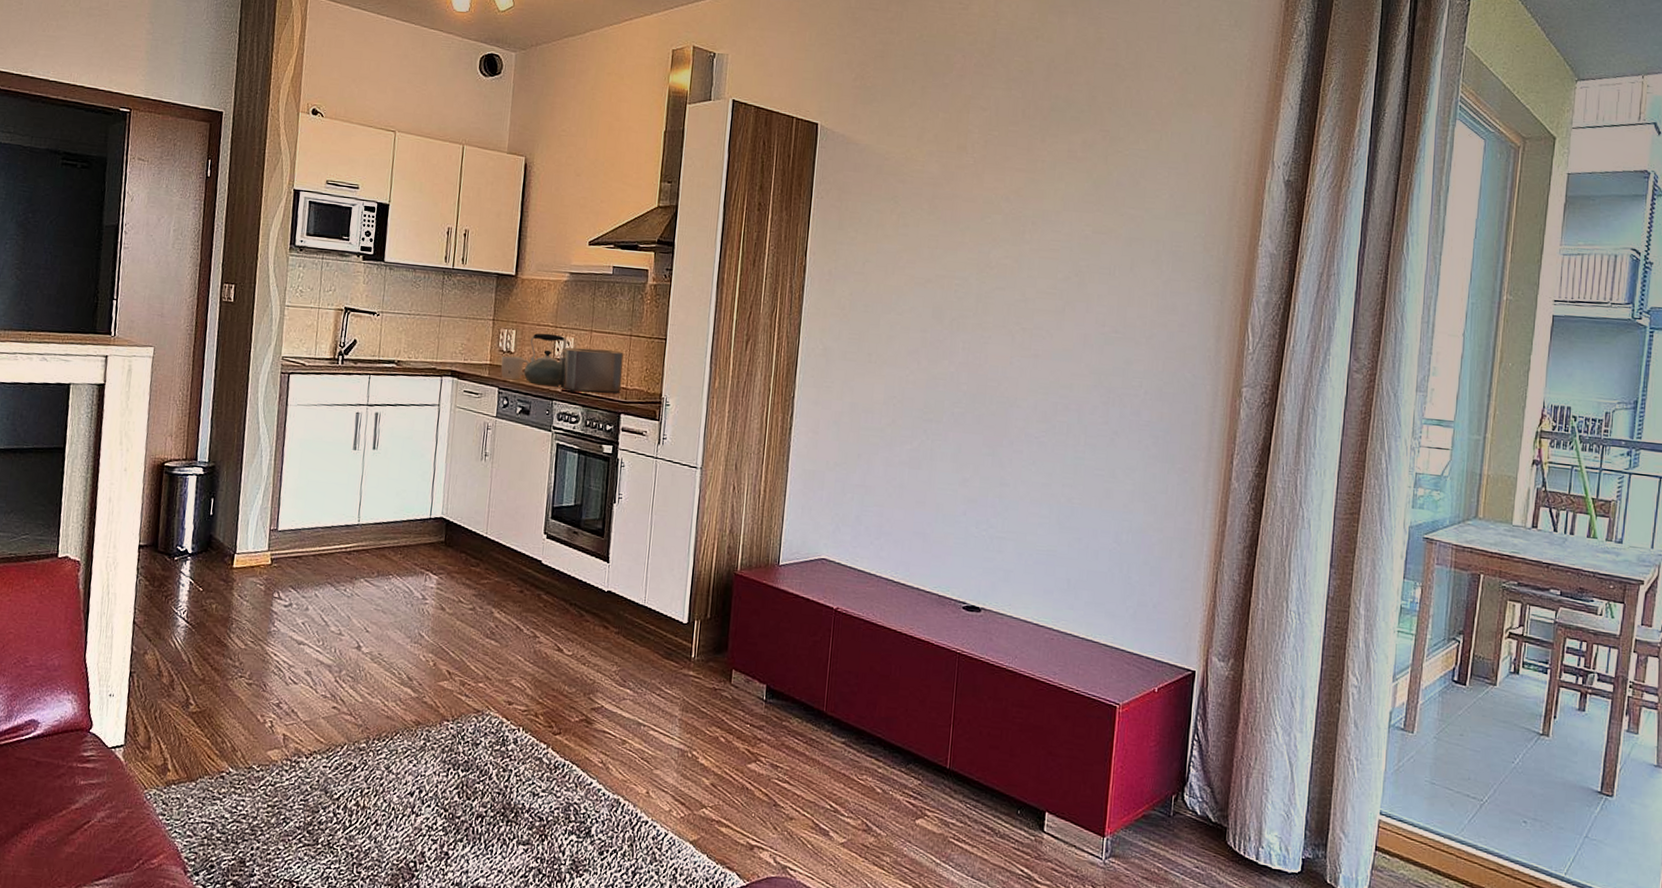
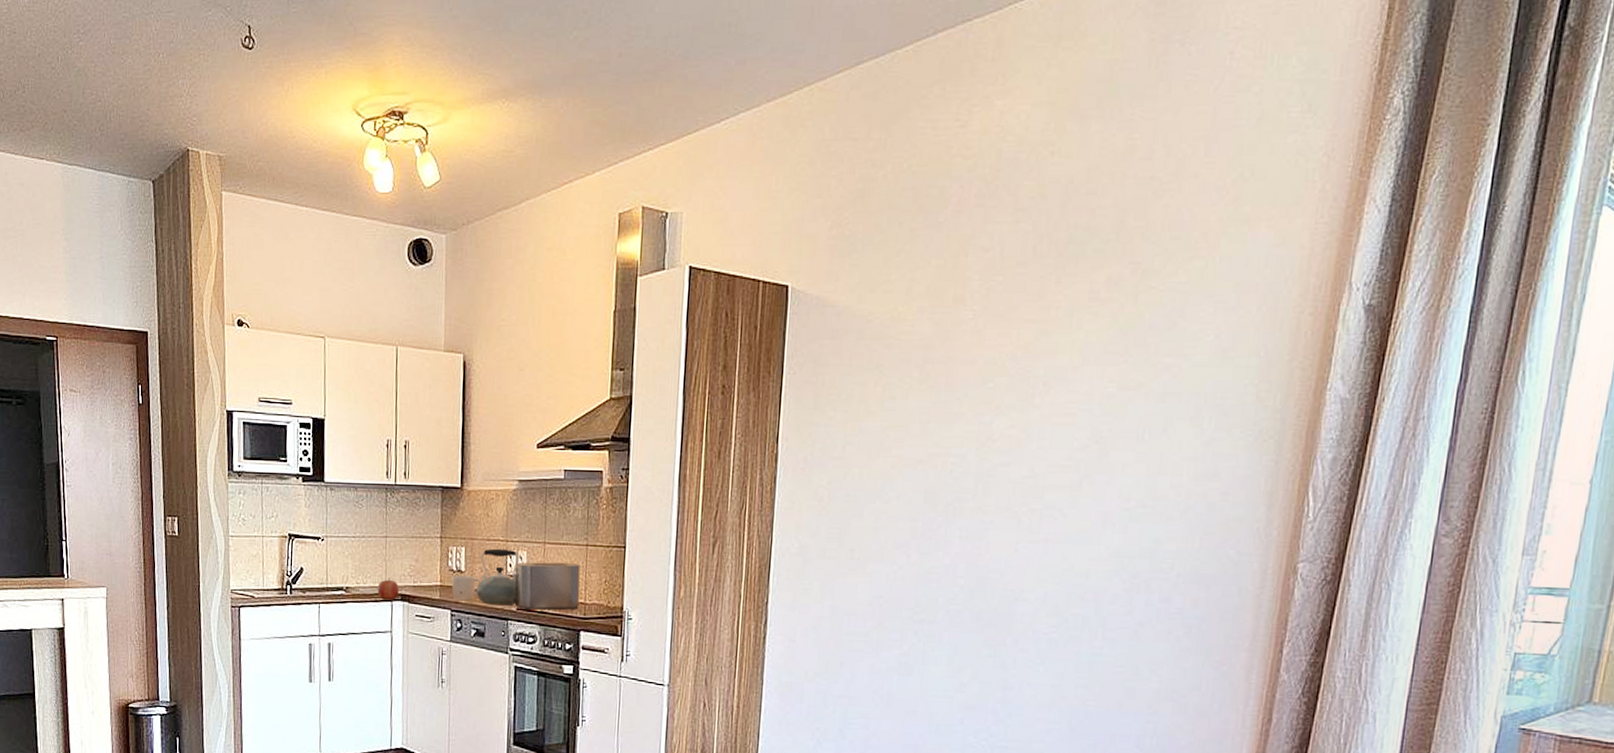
fruit: none [428,354,450,376] -> present [377,578,400,601]

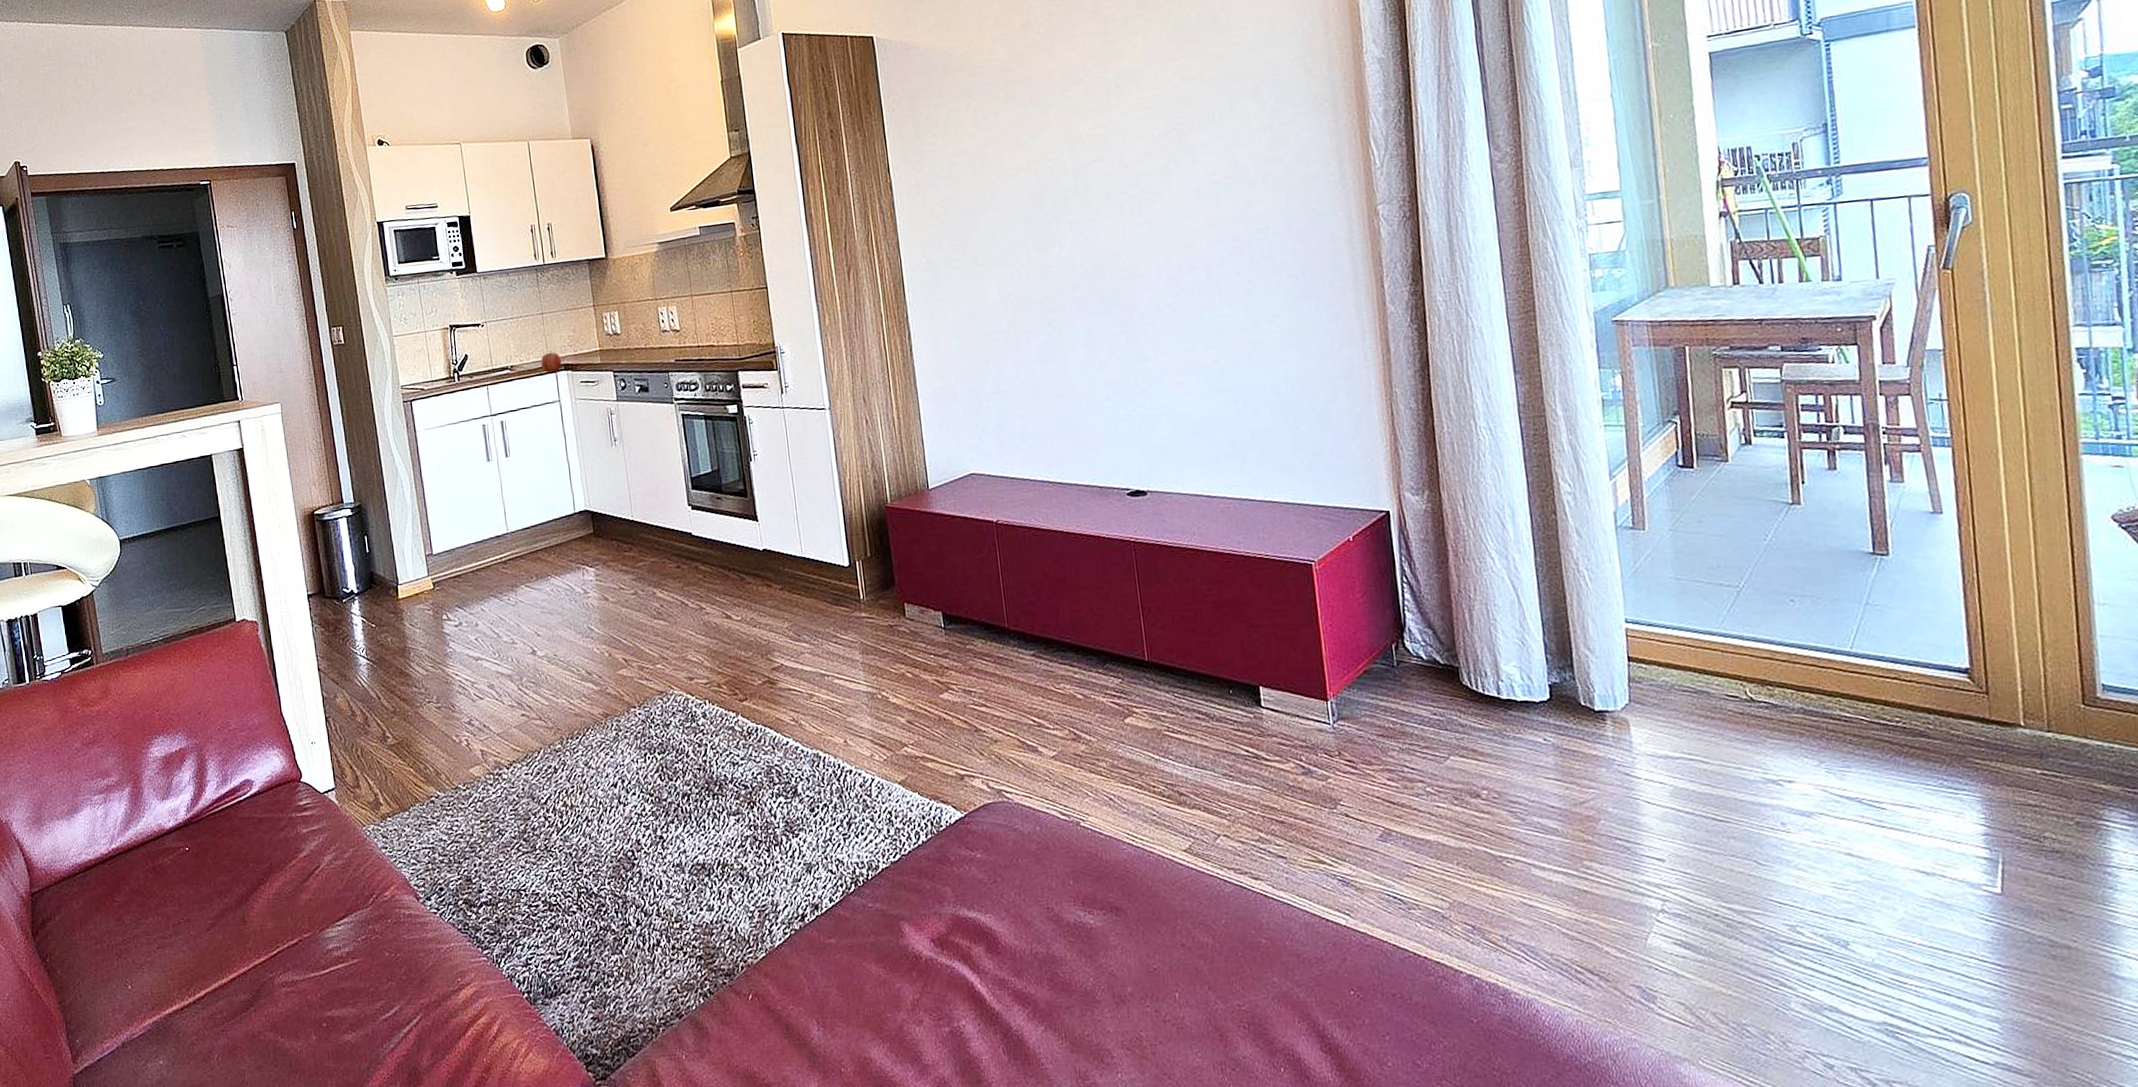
mug: present [451,575,482,601] -> none [609,336,638,362]
kettle: present [476,548,520,605] -> none [634,306,673,361]
toaster: present [512,562,581,611] -> none [666,309,733,361]

